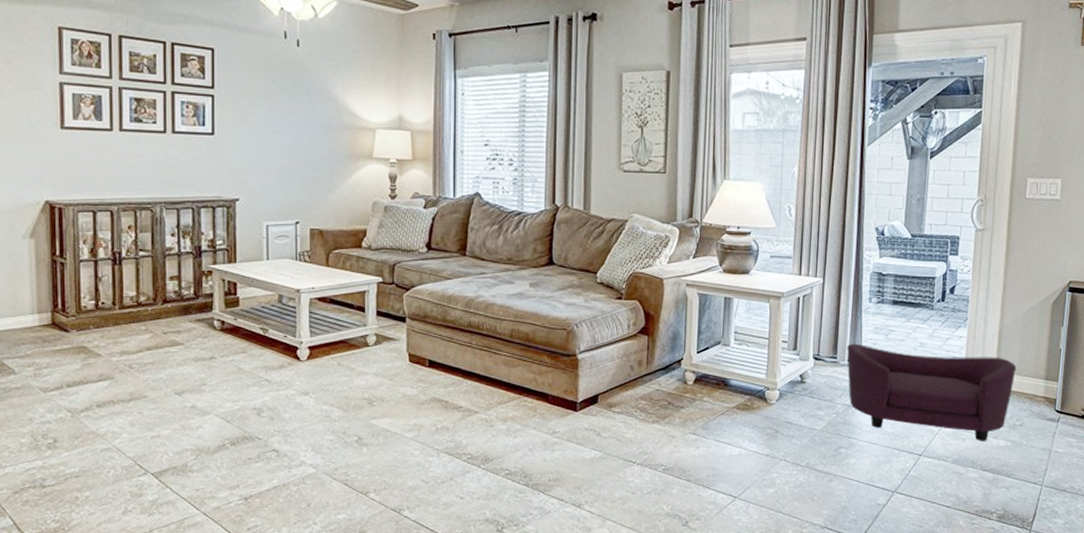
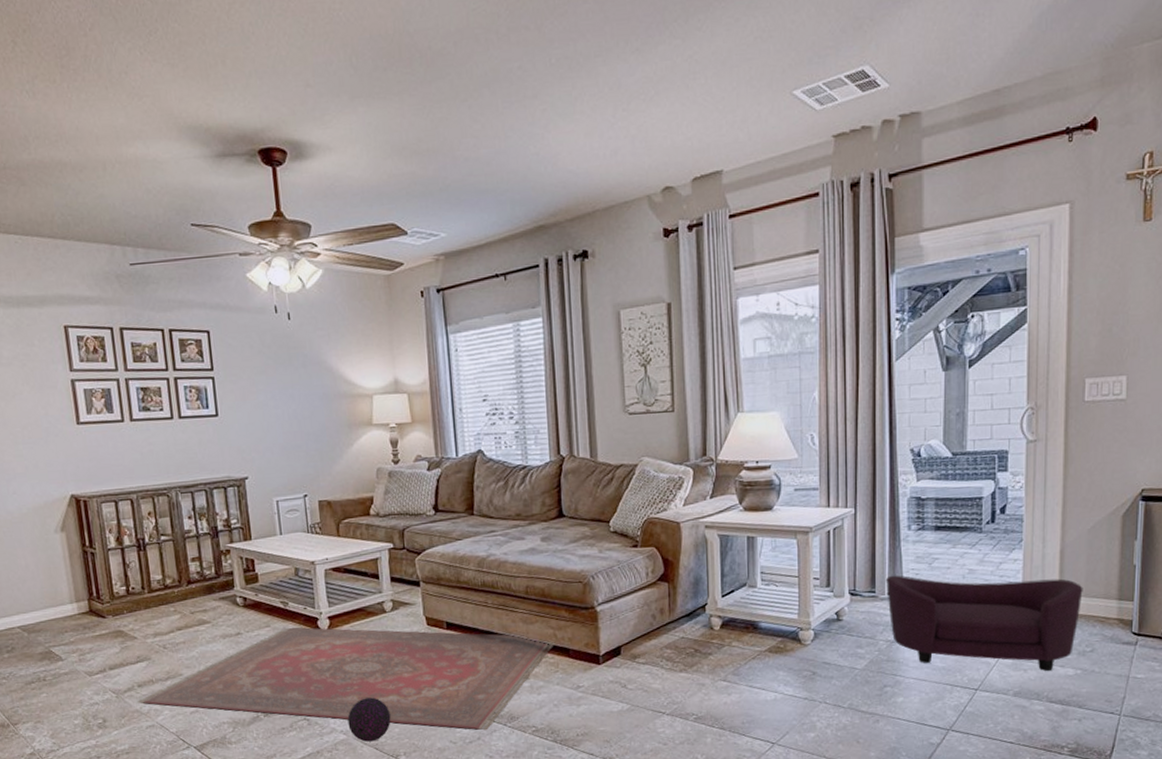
area rug: none [95,355,534,470] -> present [138,627,554,730]
toy ball: none [319,432,364,477] -> present [347,697,391,742]

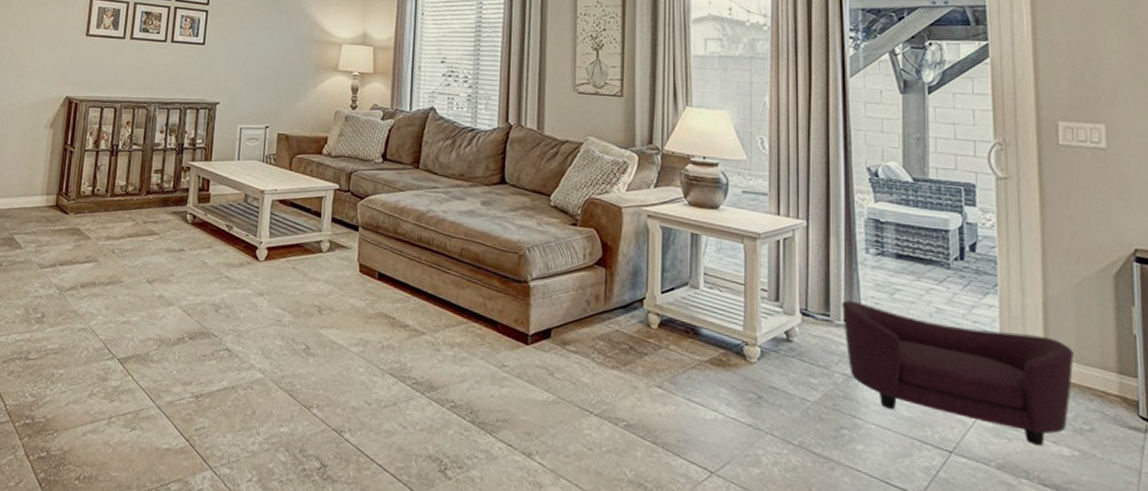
area rug: present [138,627,554,730] -> none [77,251,483,395]
toy ball: present [347,697,391,742] -> none [267,337,310,387]

